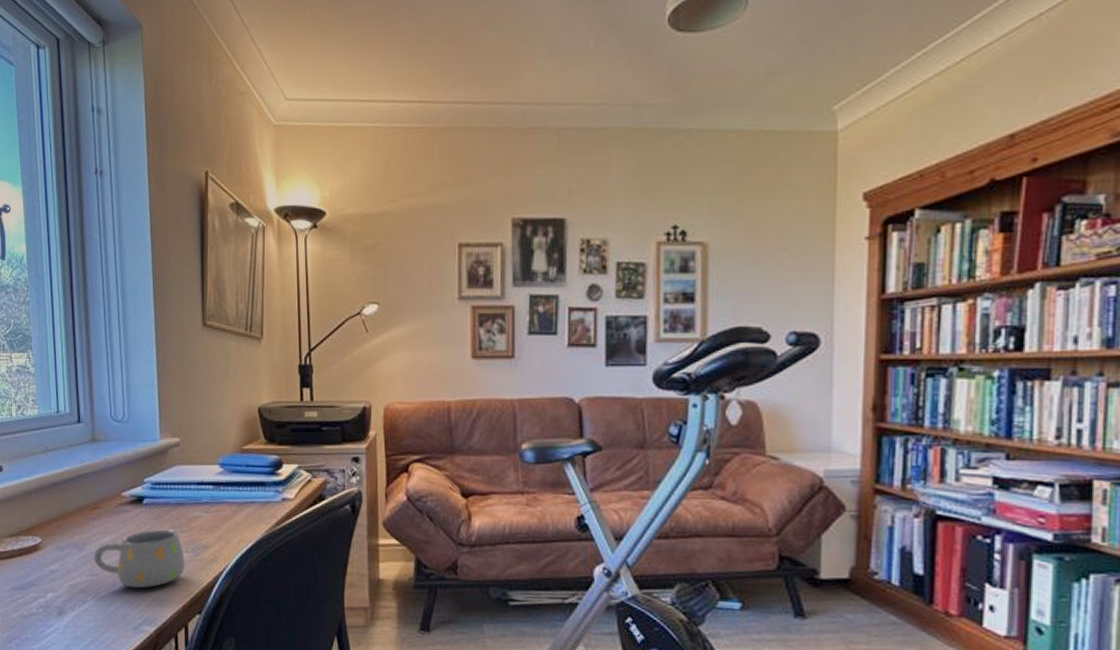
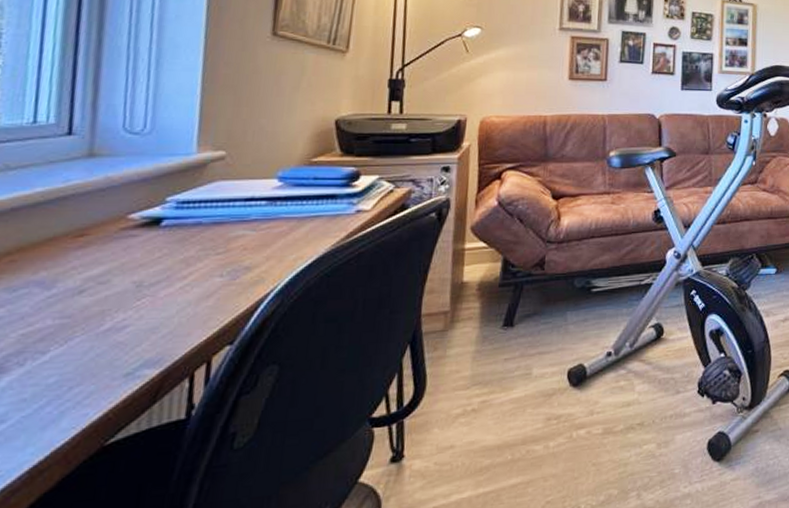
mug: present [93,528,185,589] -> none [68,252,217,327]

